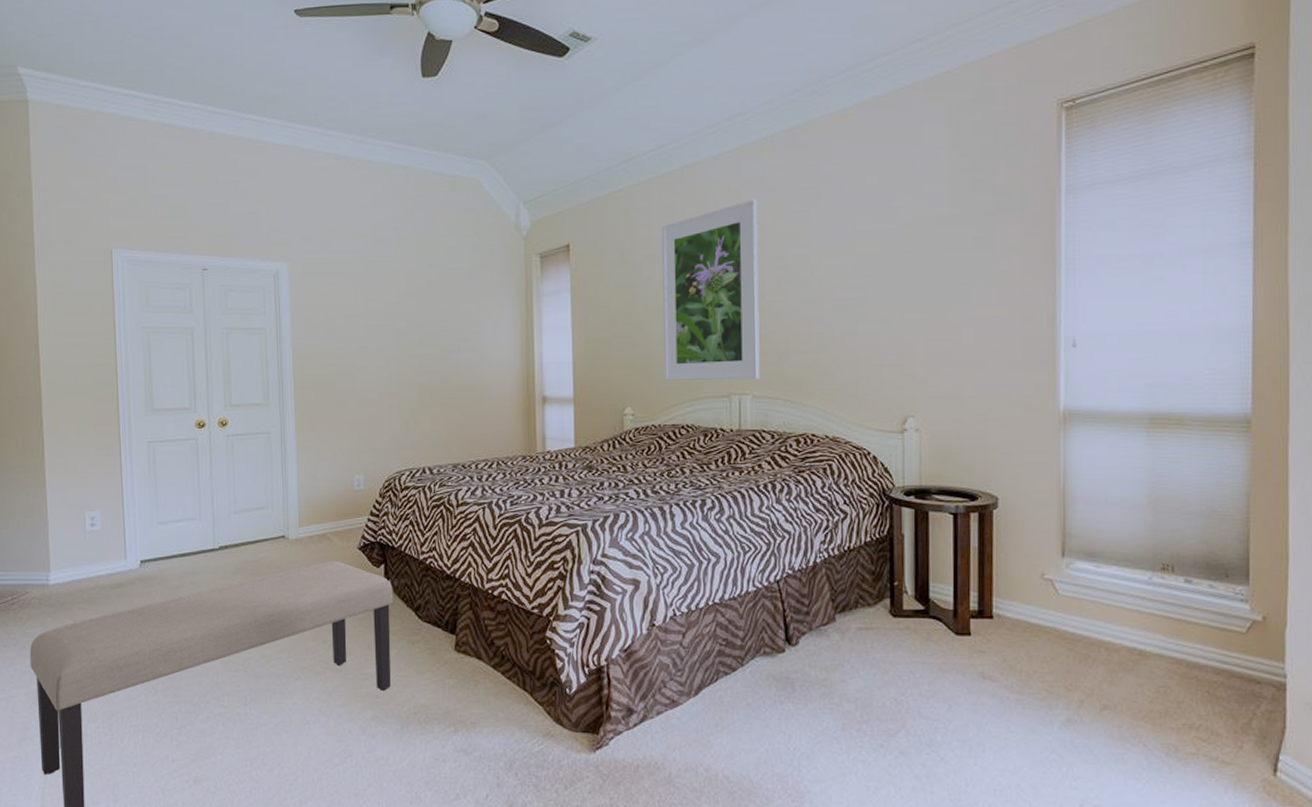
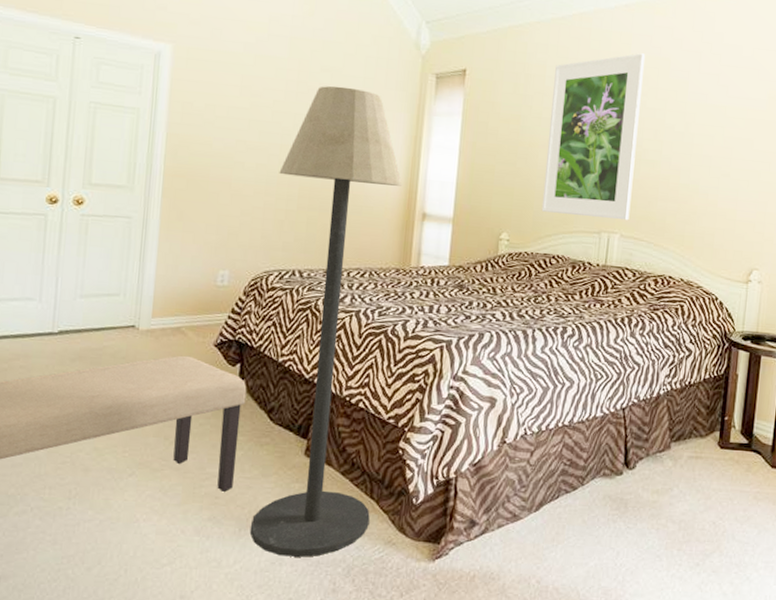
floor lamp: none [399,280,526,752] -> present [249,86,403,557]

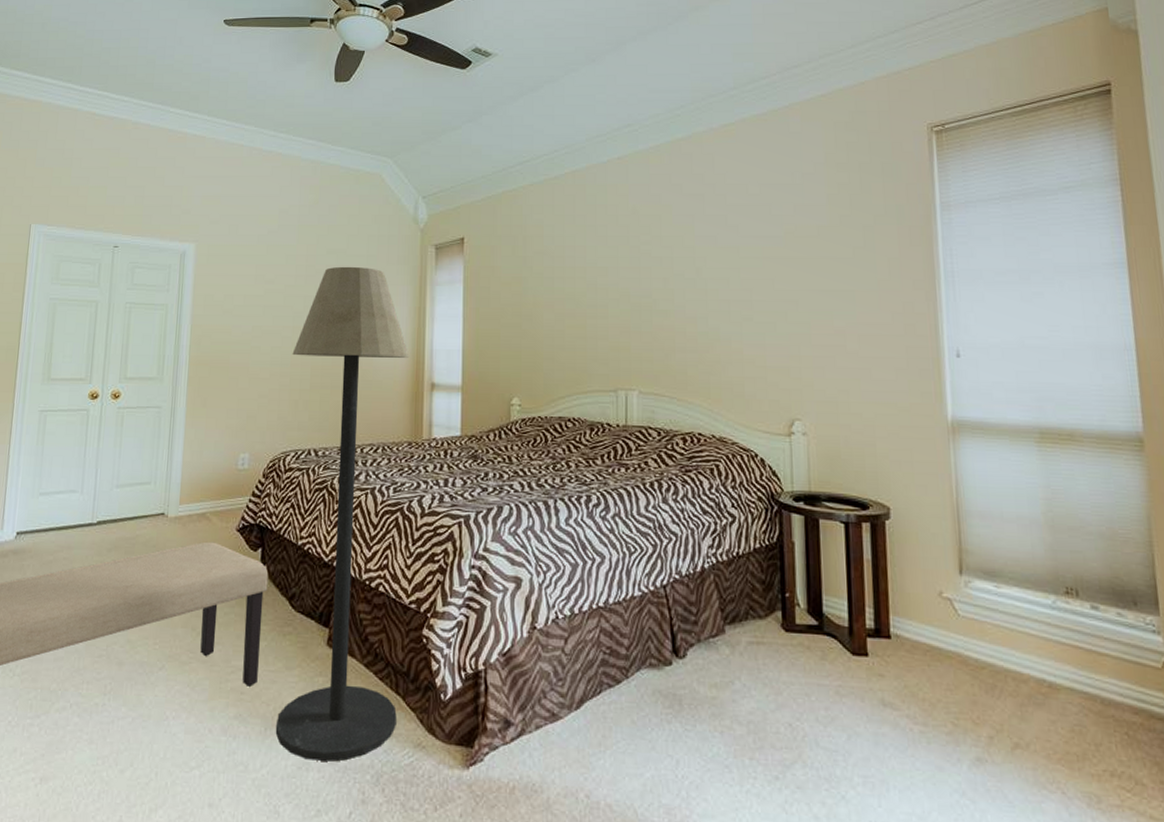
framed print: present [541,53,646,221] -> none [551,203,647,376]

